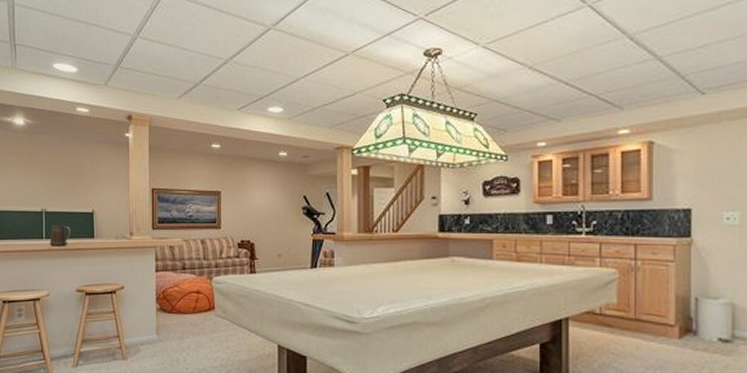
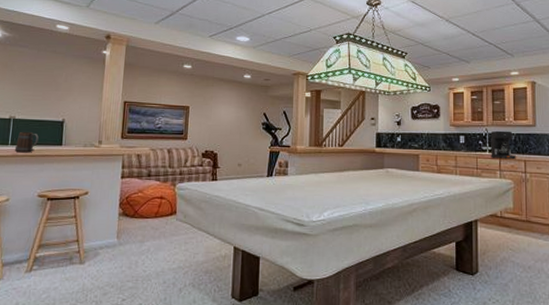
coffee maker: none [588,207,623,244] -> present [490,130,516,160]

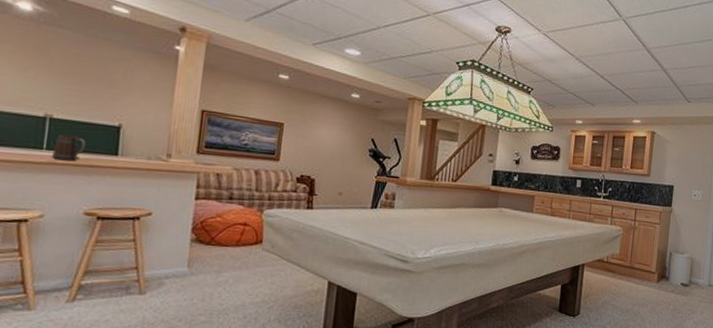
coffee maker: present [490,130,516,160] -> none [604,177,628,207]

